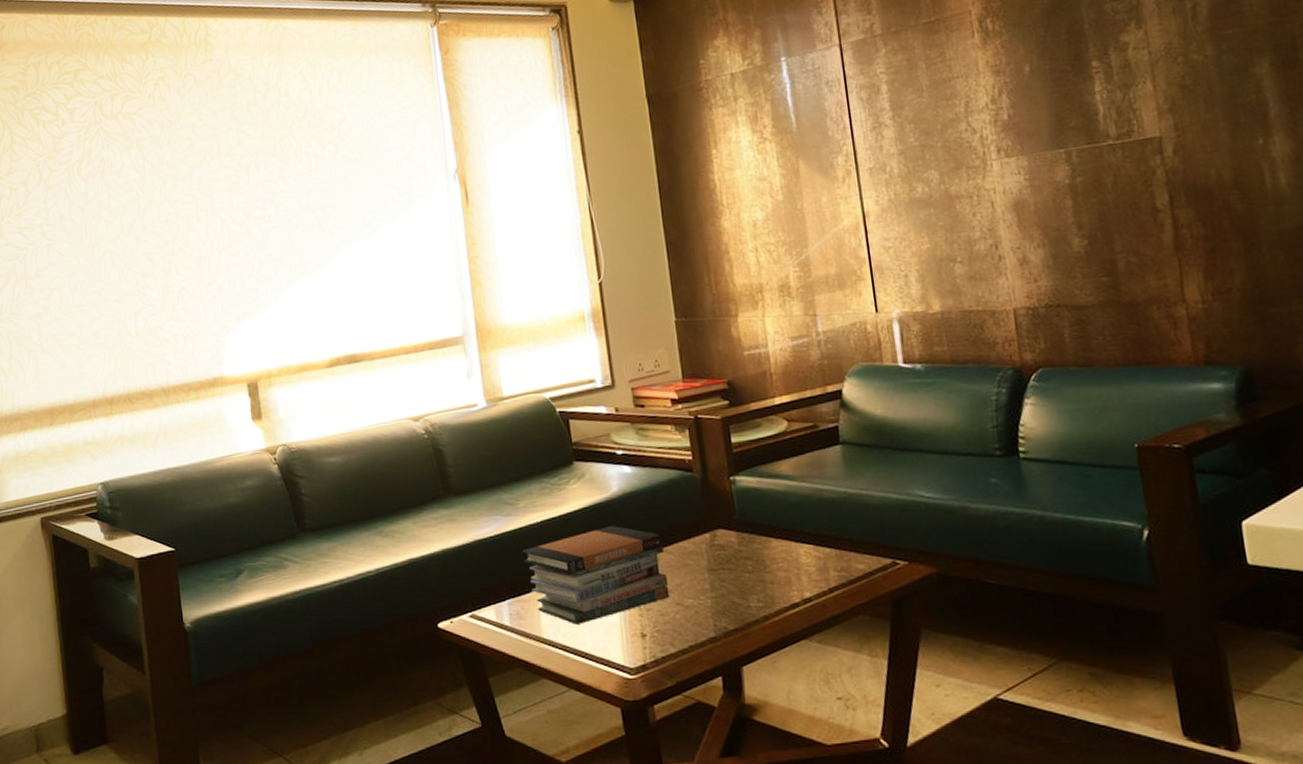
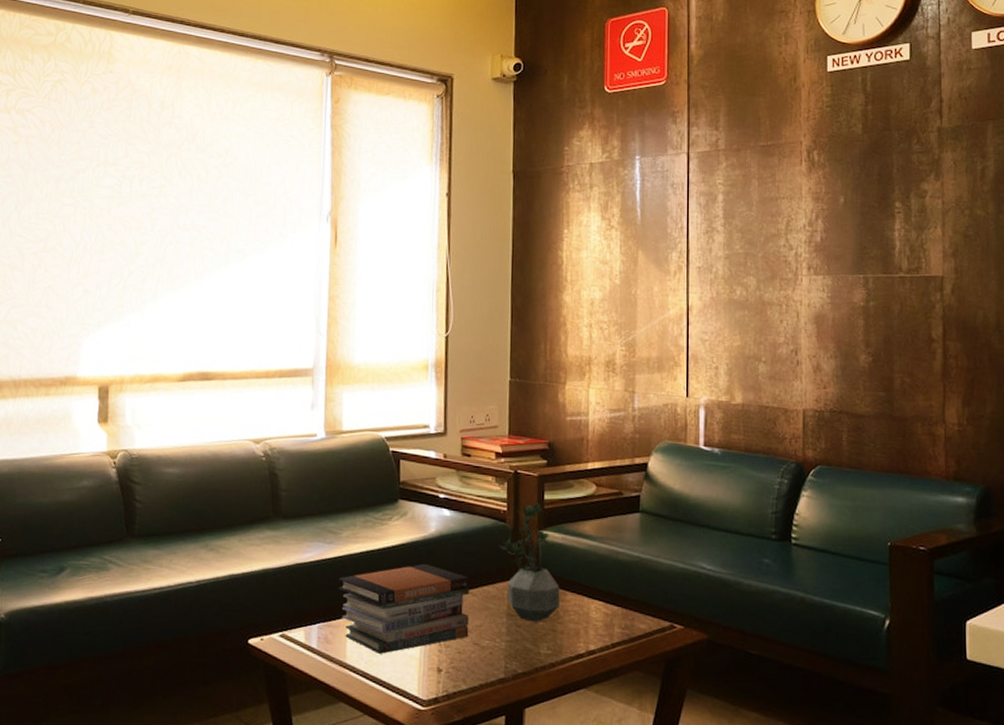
potted plant: none [688,446,765,574] -> present [499,502,560,622]

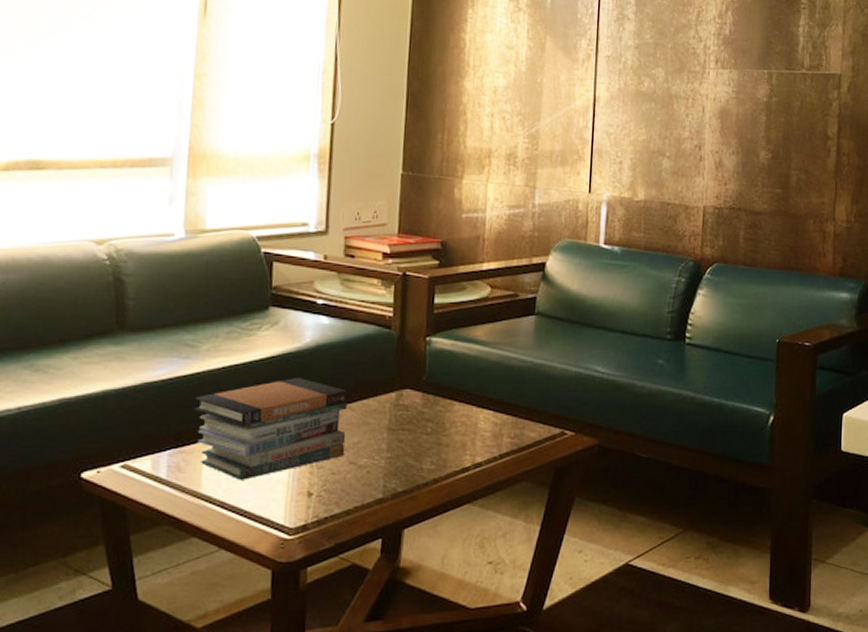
potted plant: present [499,502,560,622] -> none [382,306,447,436]

